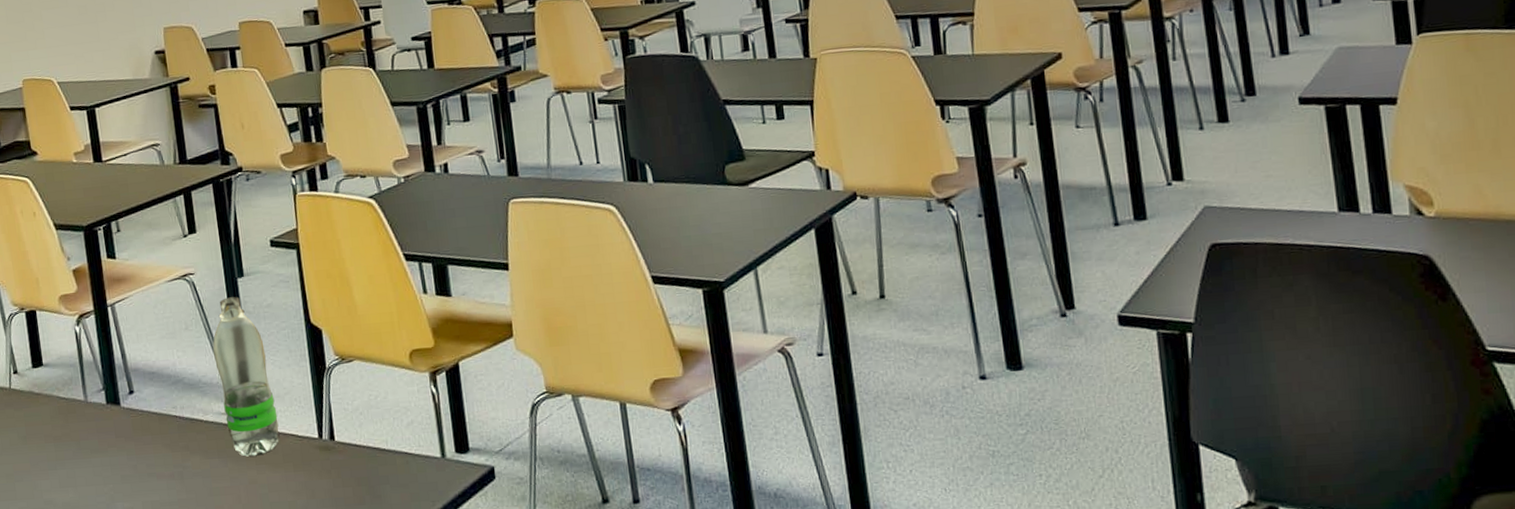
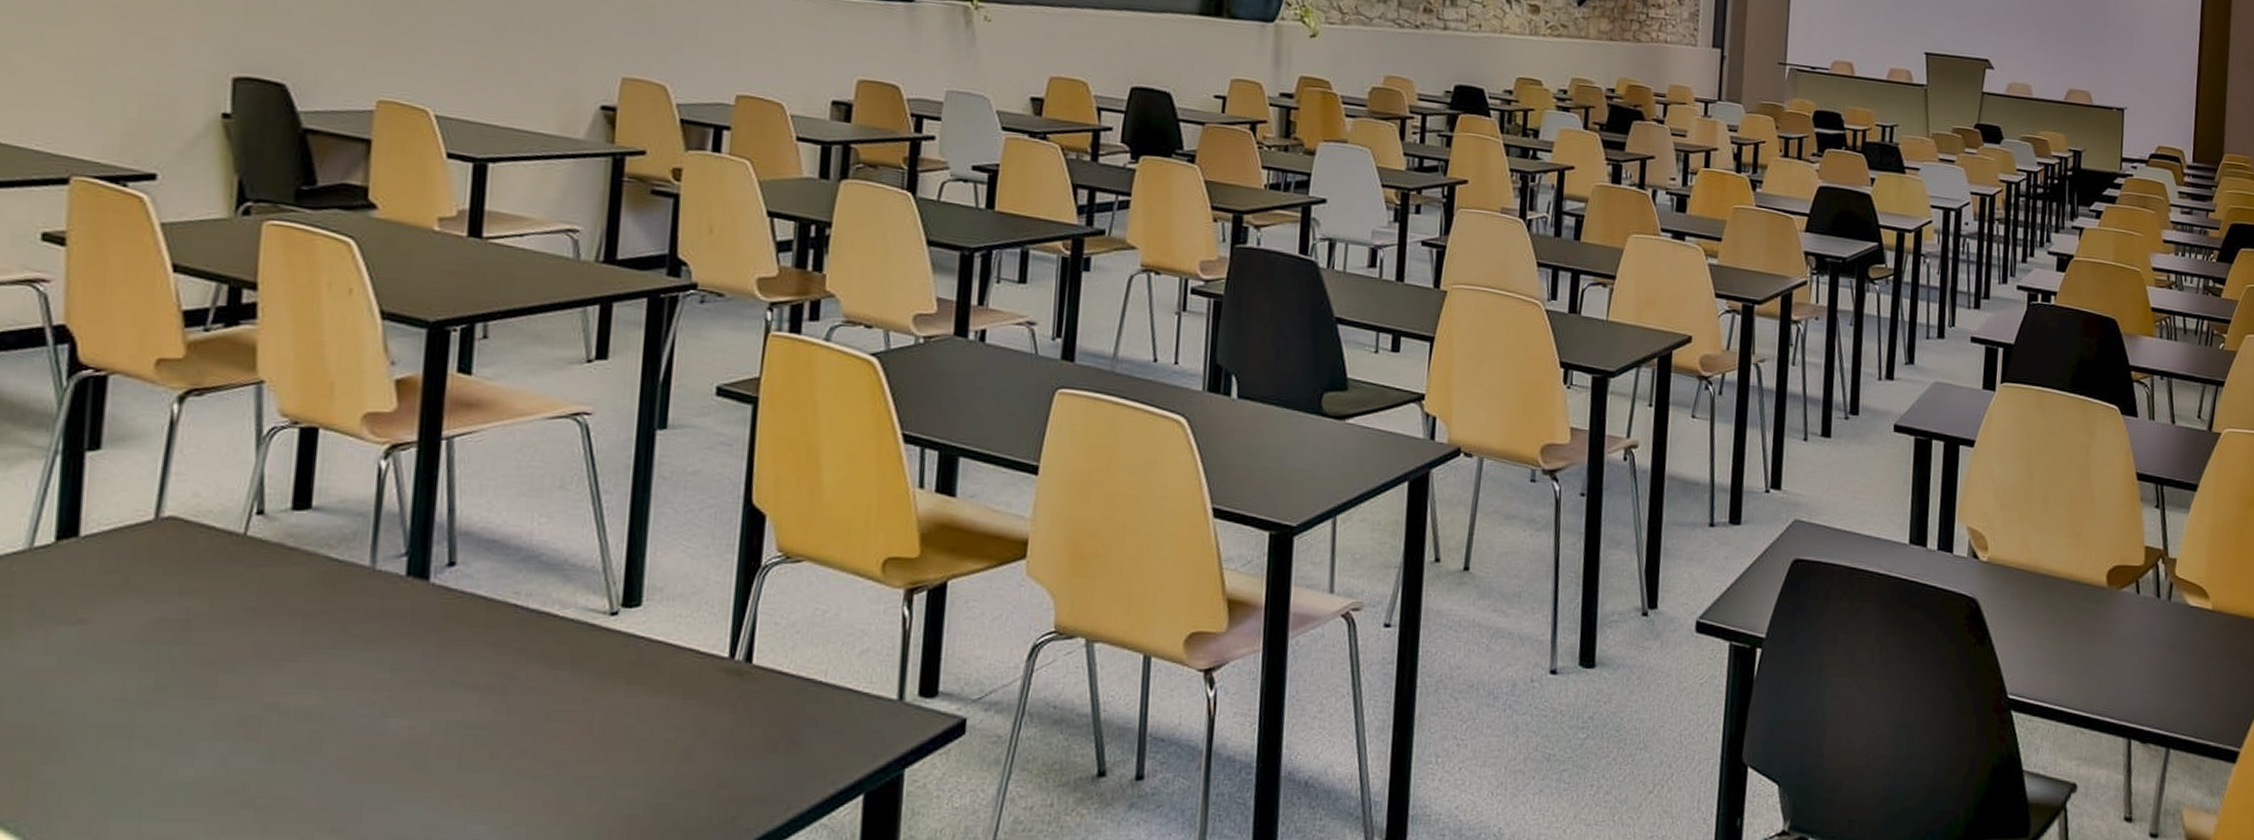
bottle: present [213,297,279,457] -> none [594,453,676,673]

